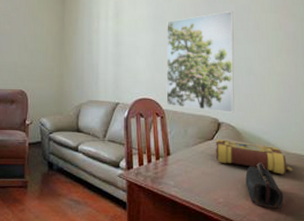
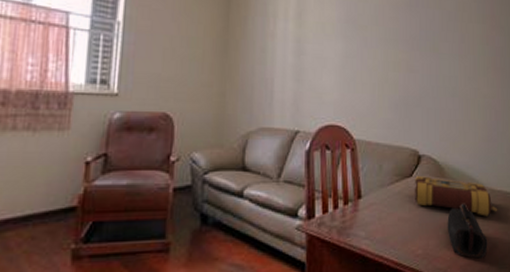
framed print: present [166,10,234,113] -> none [358,17,438,143]

